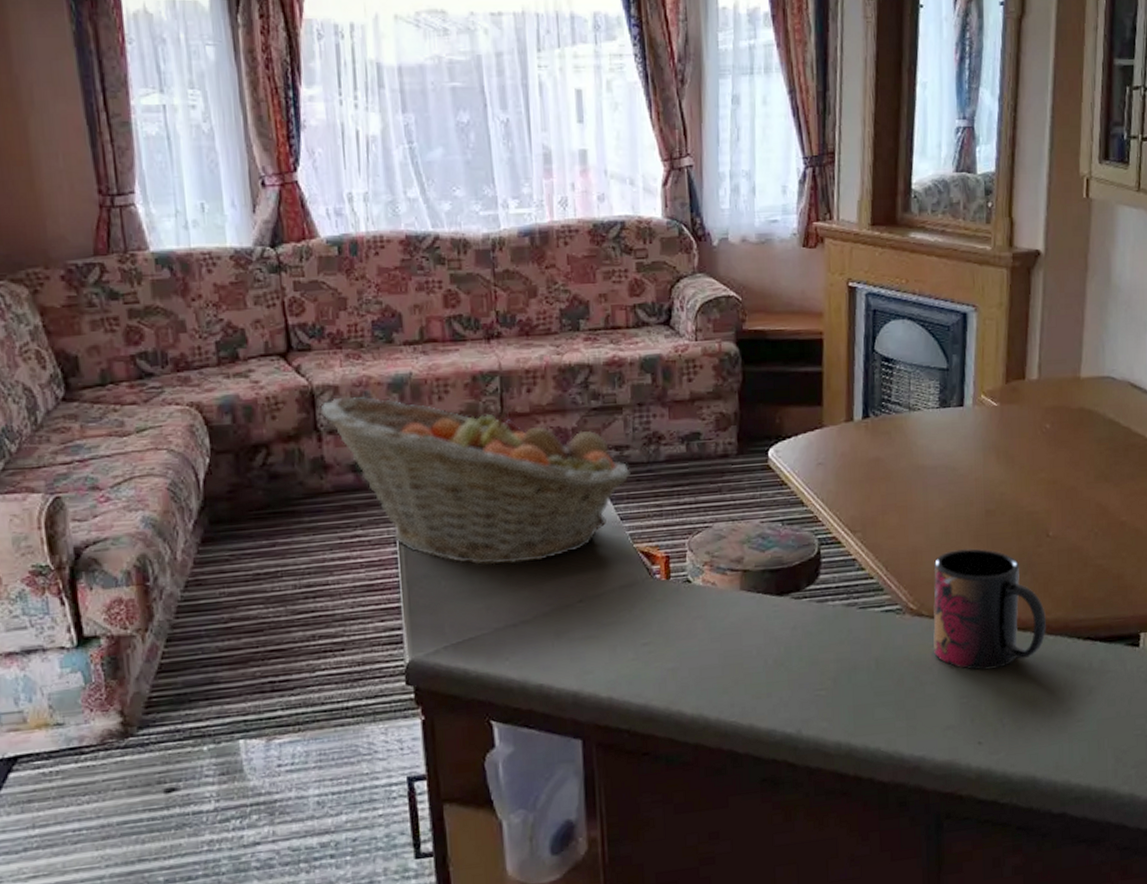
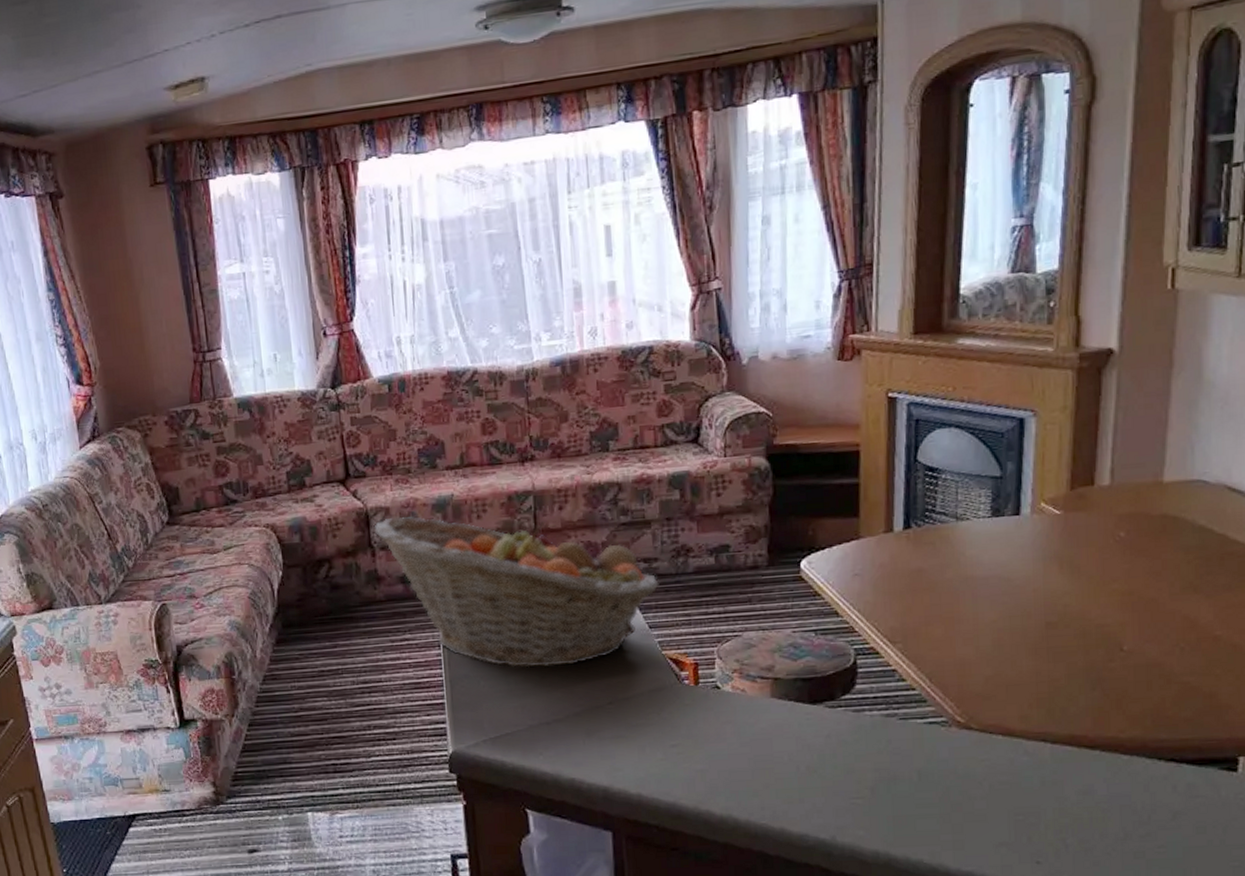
mug: present [933,548,1046,671] -> none [984,661,1119,789]

